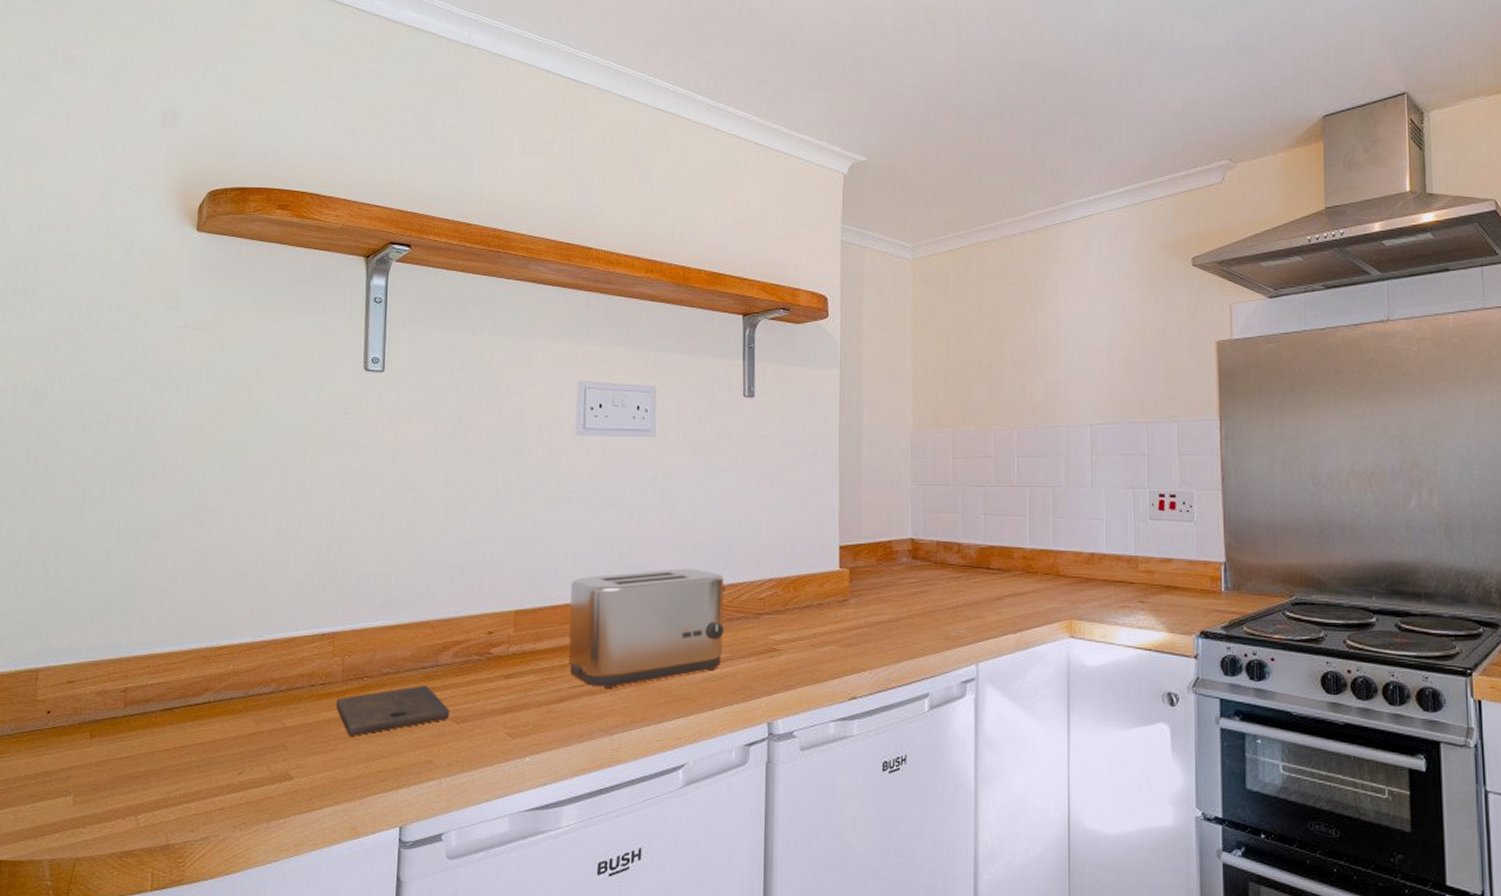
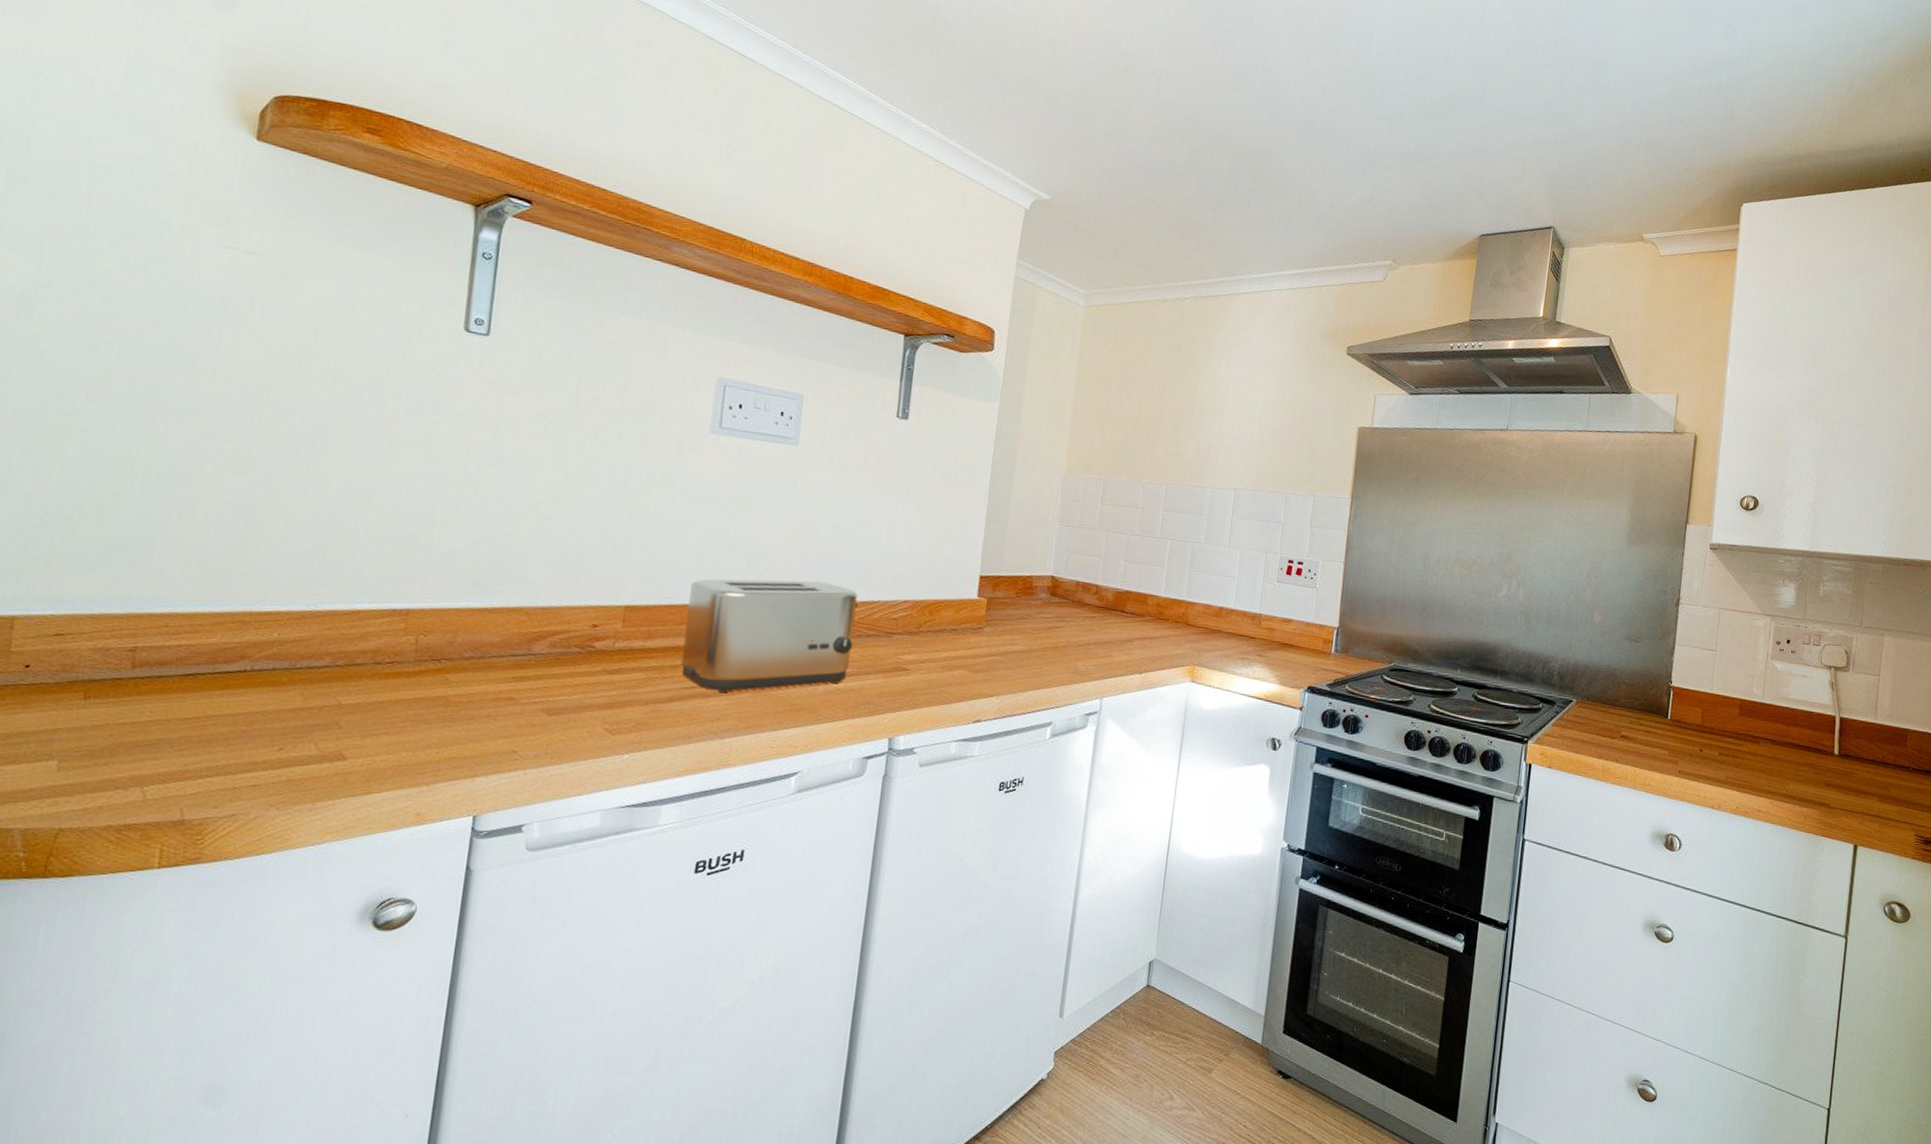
cutting board: present [336,686,449,736] -> none [404,673,541,720]

